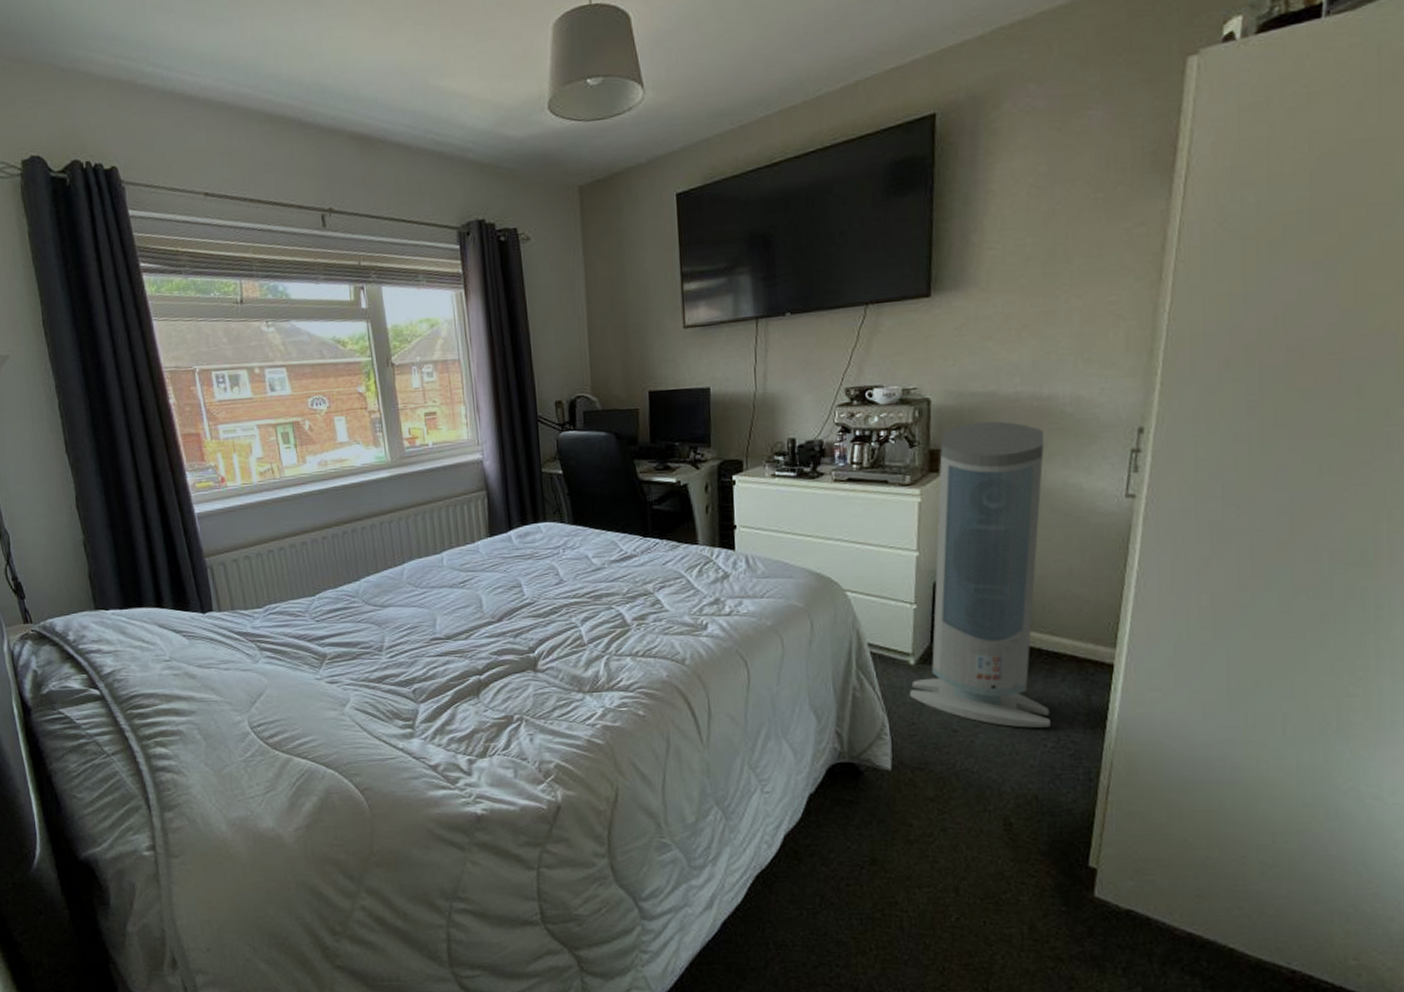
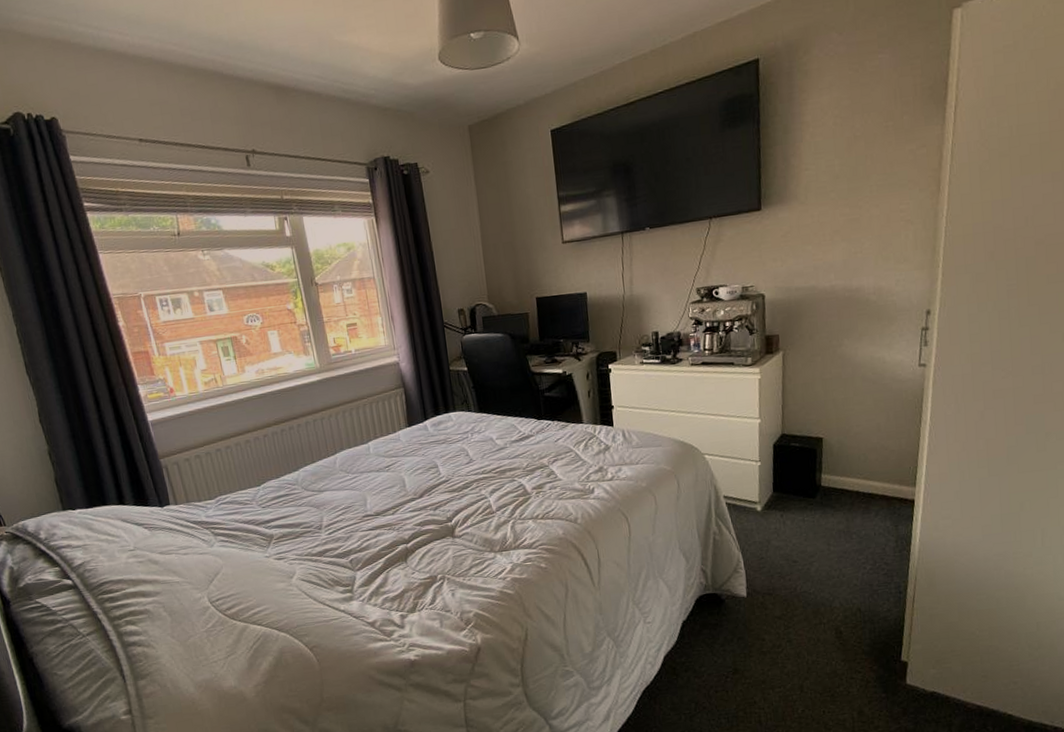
air purifier: present [909,421,1051,728] -> none [758,310,868,555]

